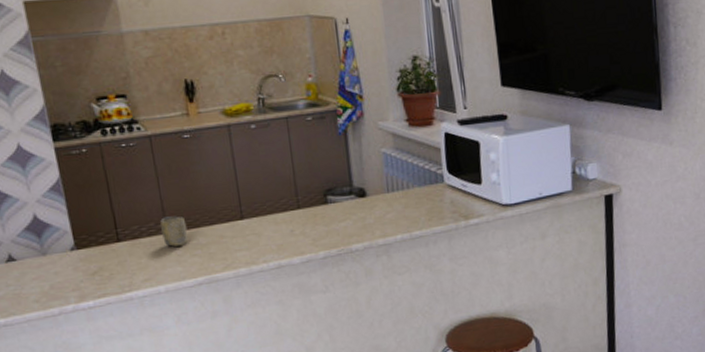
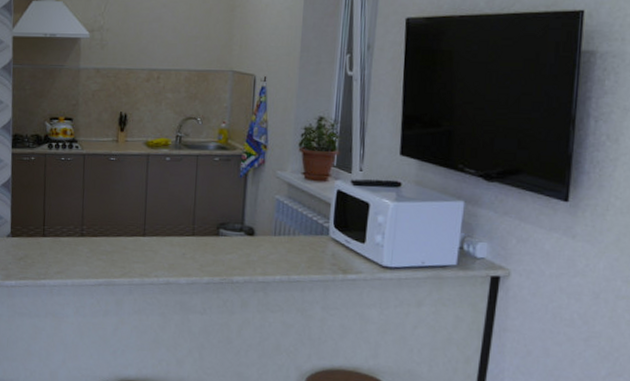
cup: present [160,216,188,247] -> none [78,223,99,249]

